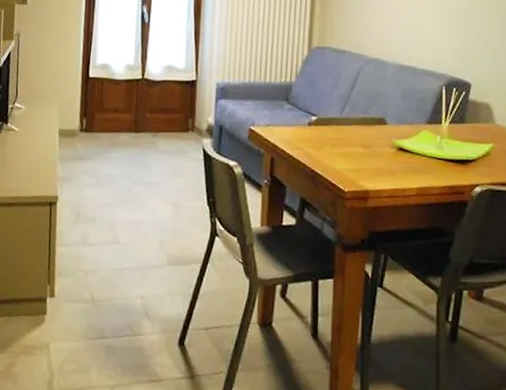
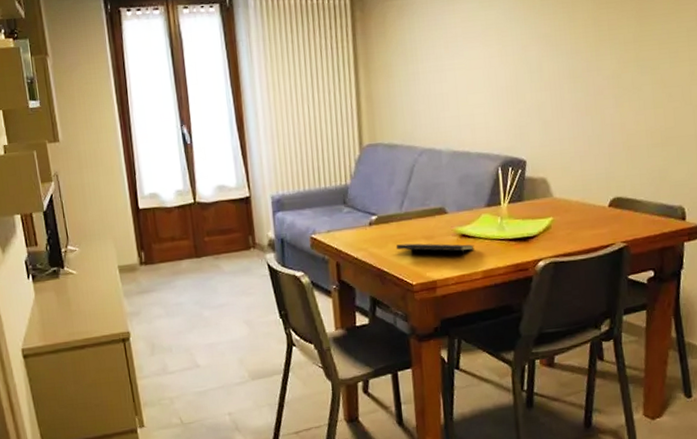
notepad: none [332,148,411,173] -> present [395,243,474,259]

